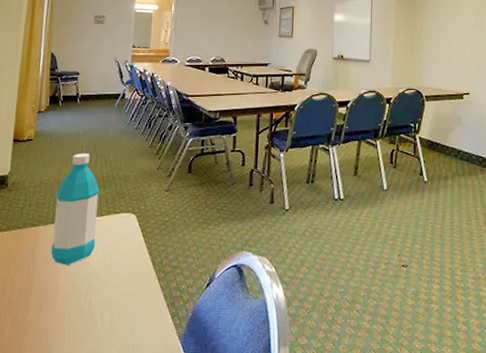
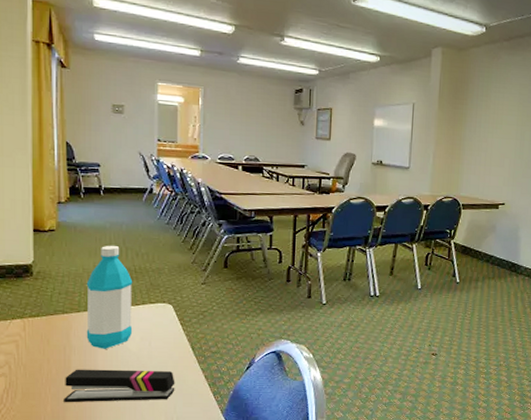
stapler: none [22,288,134,328] -> present [64,369,175,403]

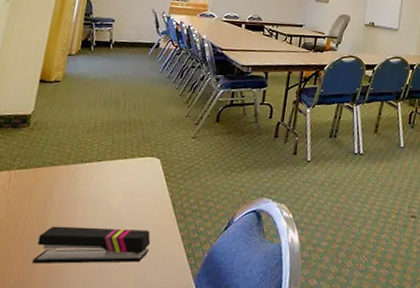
water bottle: present [86,245,133,349] -> none [69,97,126,205]

